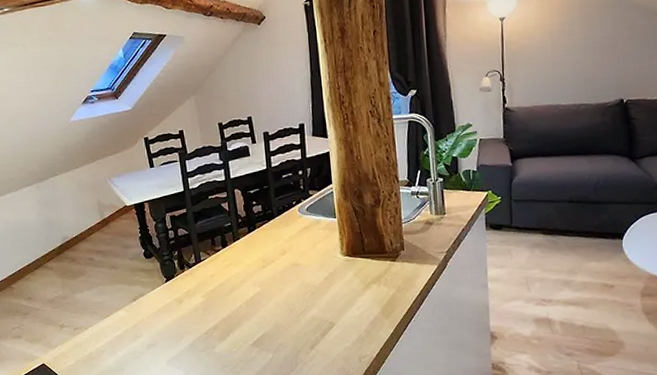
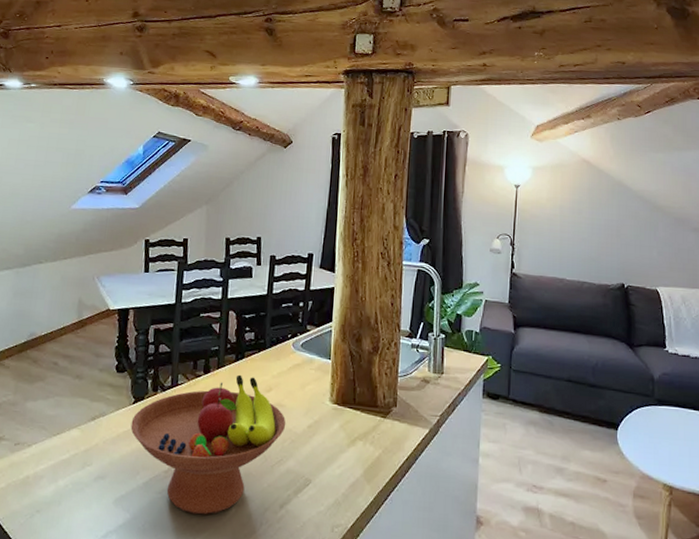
fruit bowl: none [167,244,304,364] -> present [130,374,286,515]

